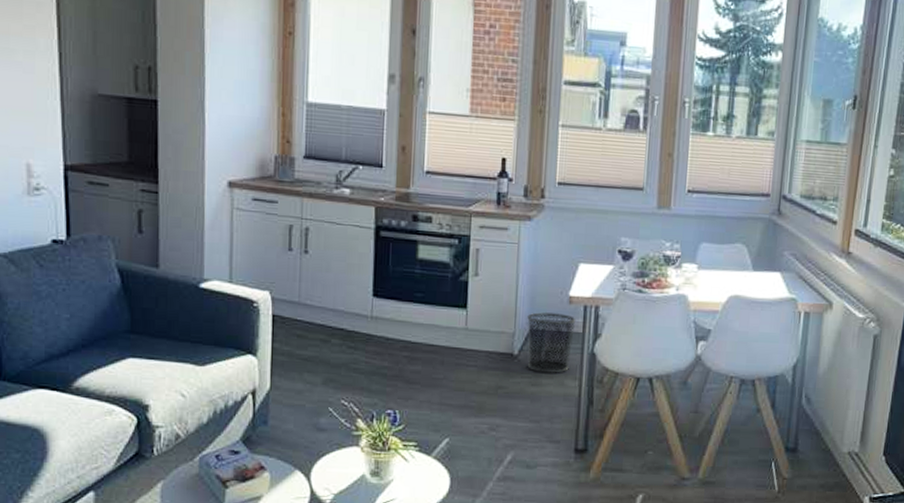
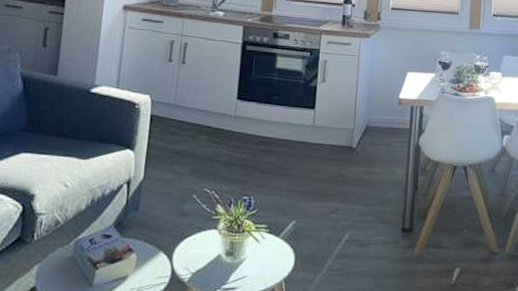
waste bin: present [527,312,576,373] -> none [363,112,405,163]

